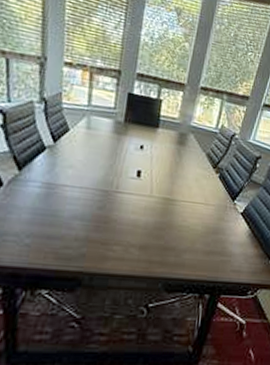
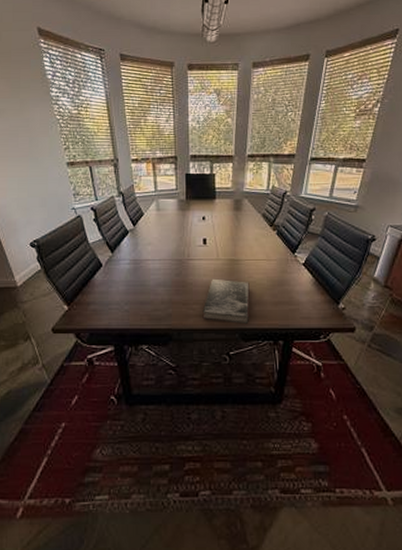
book: none [122,217,183,274] -> present [202,278,250,325]

